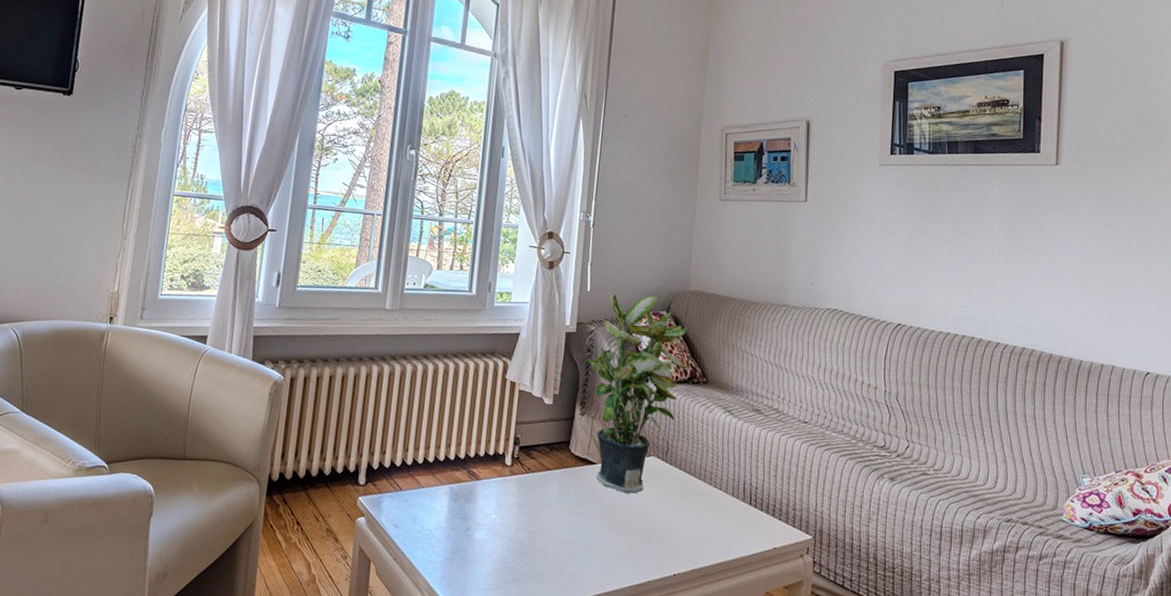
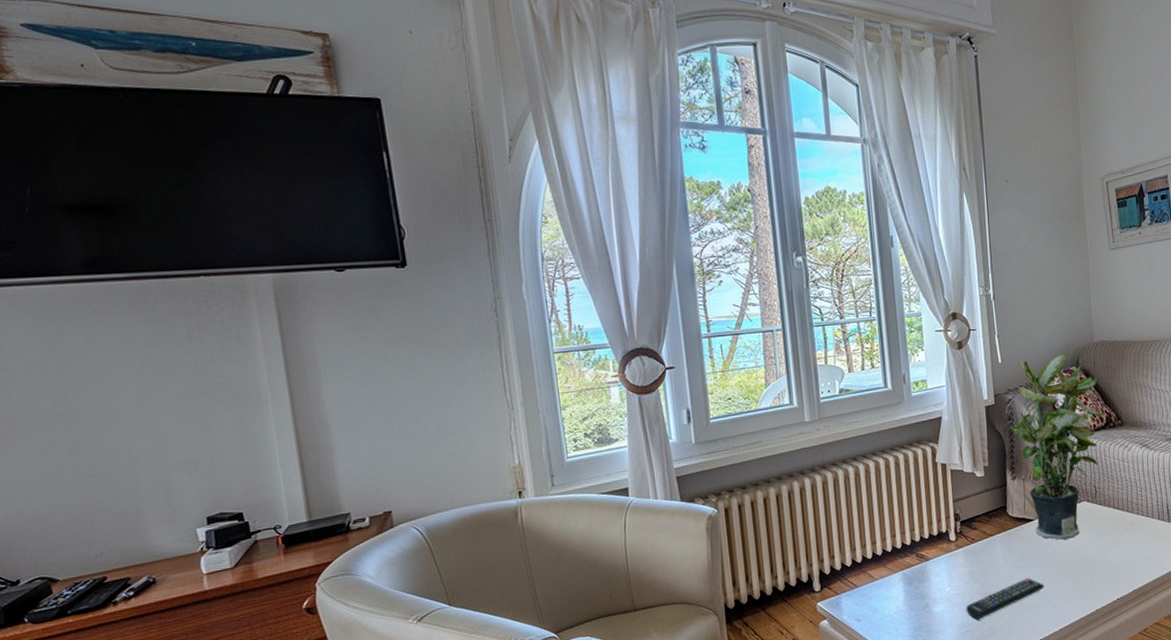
remote control: none [508,525,596,559] -> present [966,578,1045,620]

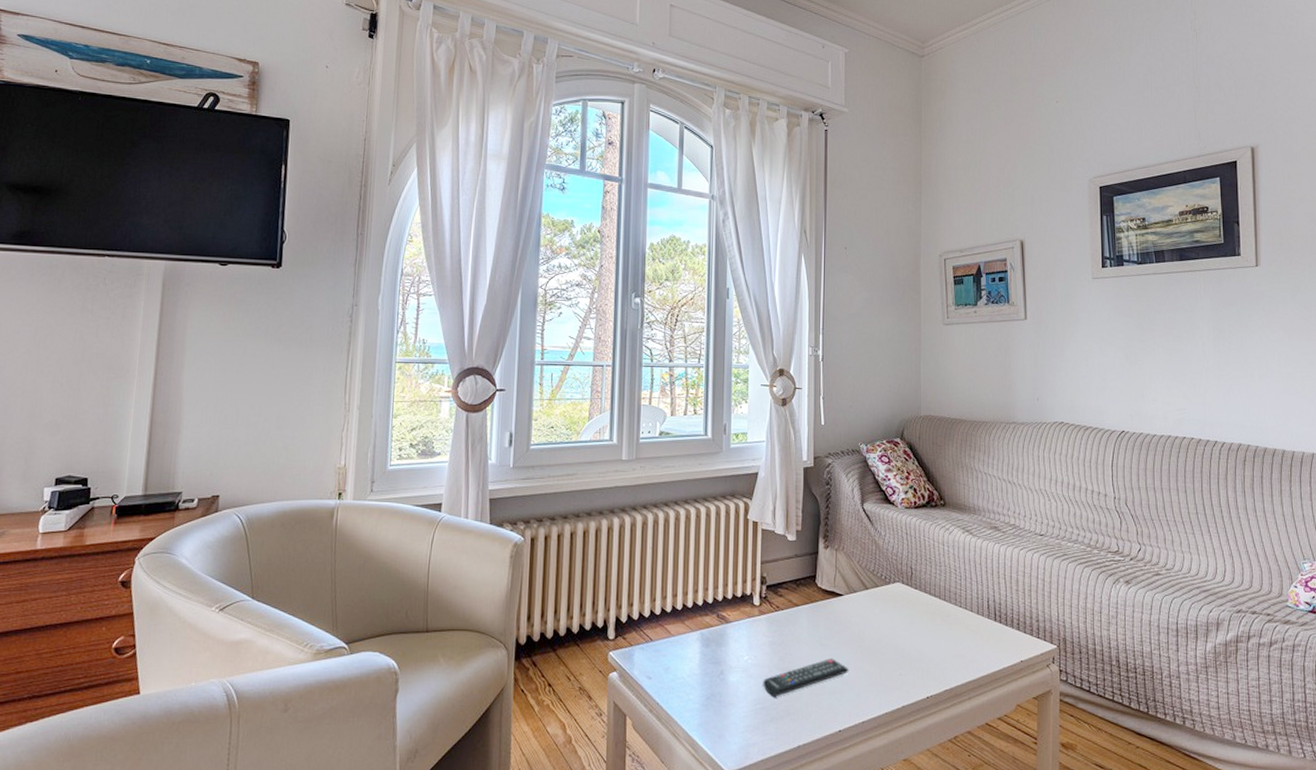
potted plant: present [1009,354,1105,540] -> none [826,421,927,621]

